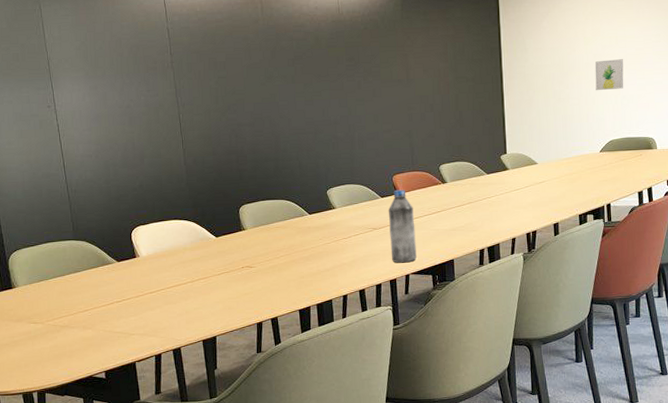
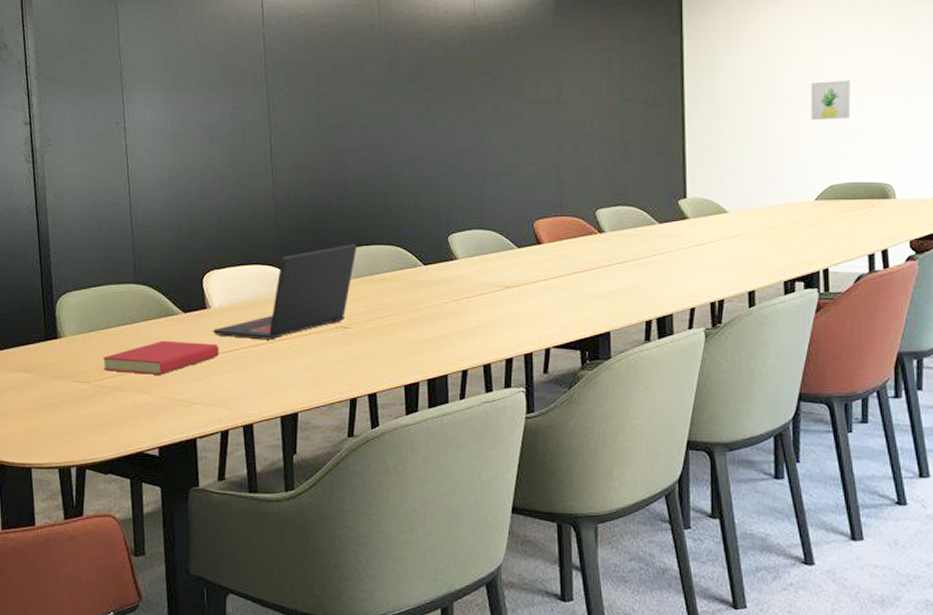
book: none [53,285,149,314] -> present [103,340,219,375]
laptop: none [143,200,256,280] -> present [213,244,357,340]
water bottle: present [388,189,417,263] -> none [525,238,561,333]

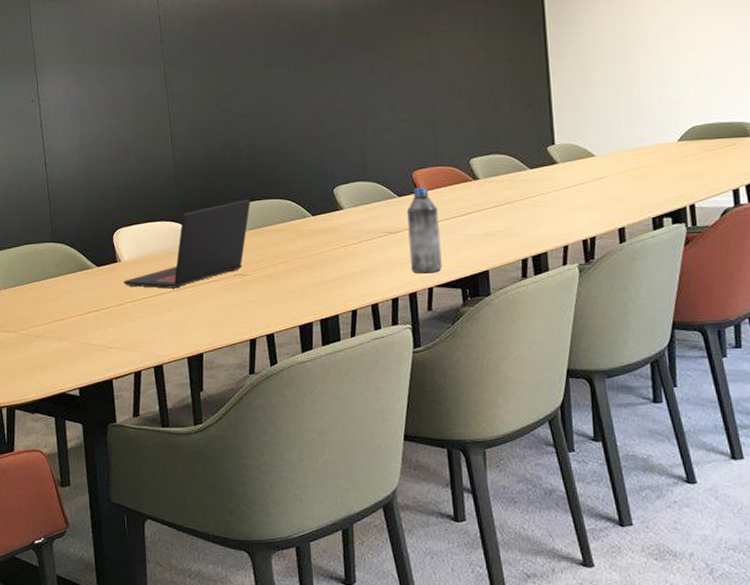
book: present [103,340,219,375] -> none [27,292,130,323]
water bottle: none [525,238,561,333] -> present [406,187,442,274]
wall art: present [810,80,851,121] -> none [667,29,709,68]

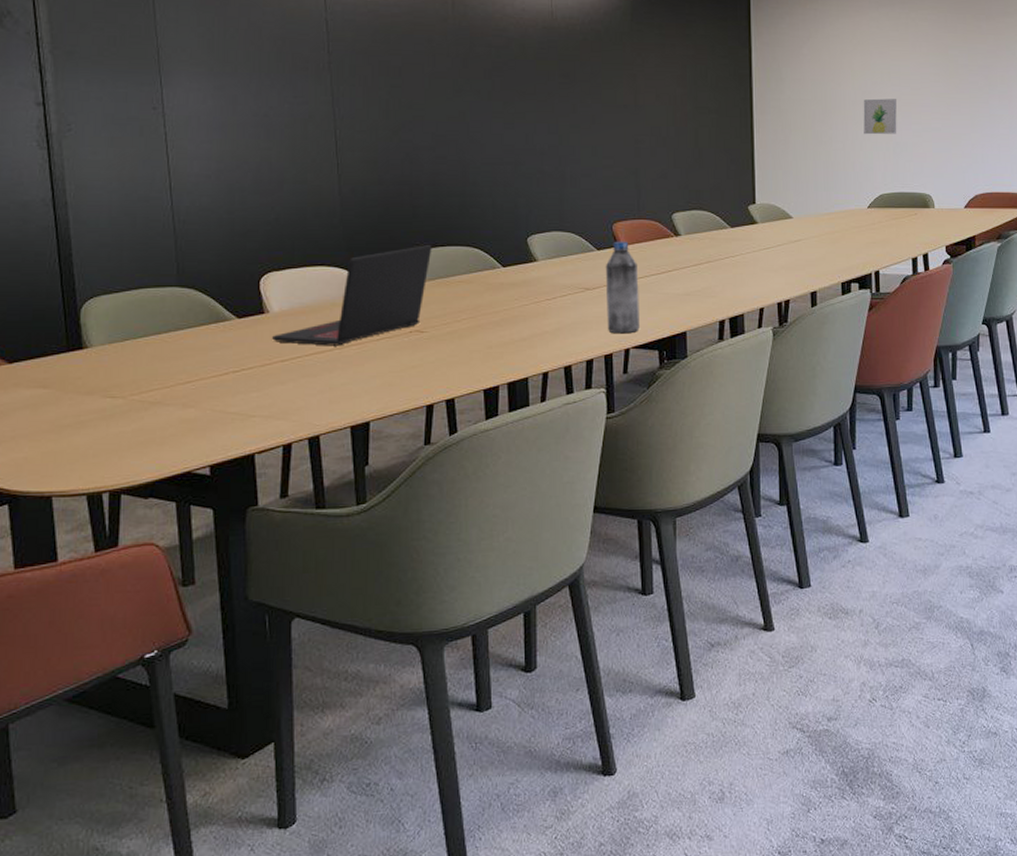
wall art: none [667,29,709,68] -> present [863,98,897,135]

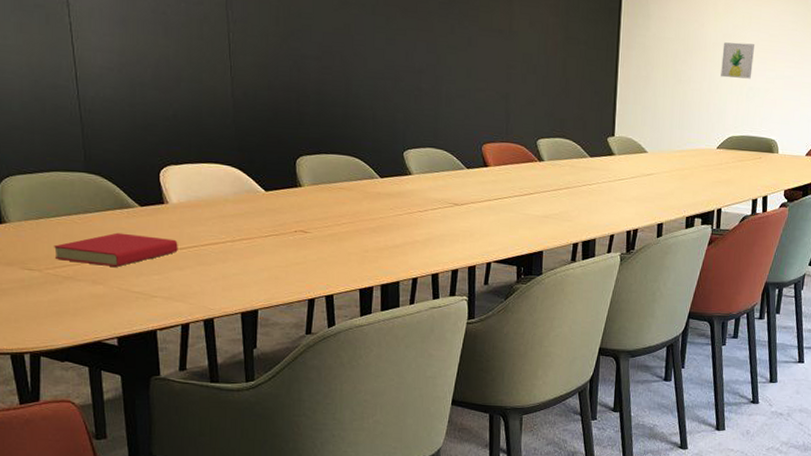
book: none [141,349,280,387] -> present [54,232,178,267]
laptop: present [272,245,432,346] -> none [171,151,317,239]
water bottle: present [605,241,640,334] -> none [472,161,503,249]

